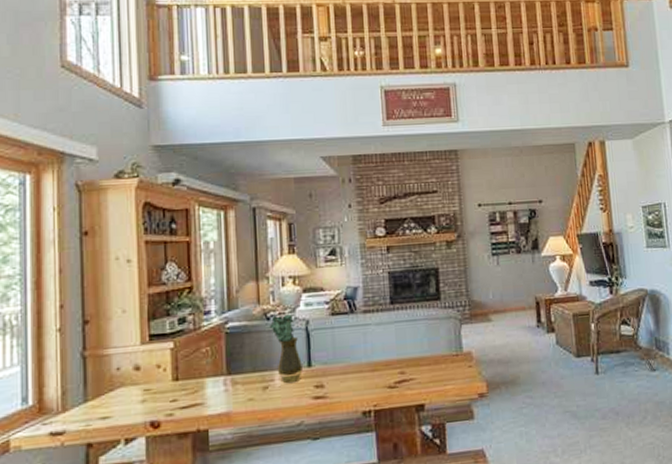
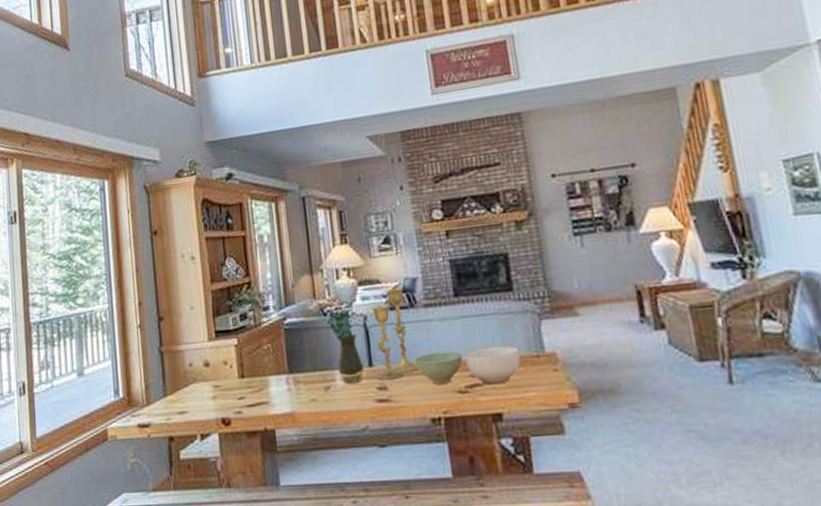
candlestick: none [313,296,354,379] -> present [372,288,419,380]
bowl: none [350,352,395,381] -> present [414,351,464,384]
bowl: none [395,346,443,380] -> present [463,345,521,385]

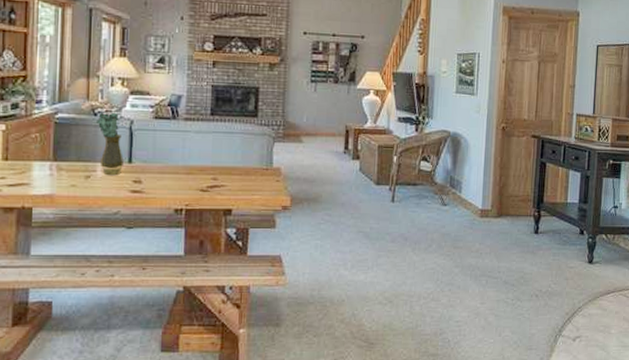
candlestick: present [372,288,419,380] -> none [132,102,171,175]
bowl: present [414,351,464,384] -> none [168,158,210,183]
bowl: present [463,345,521,385] -> none [210,157,254,187]

